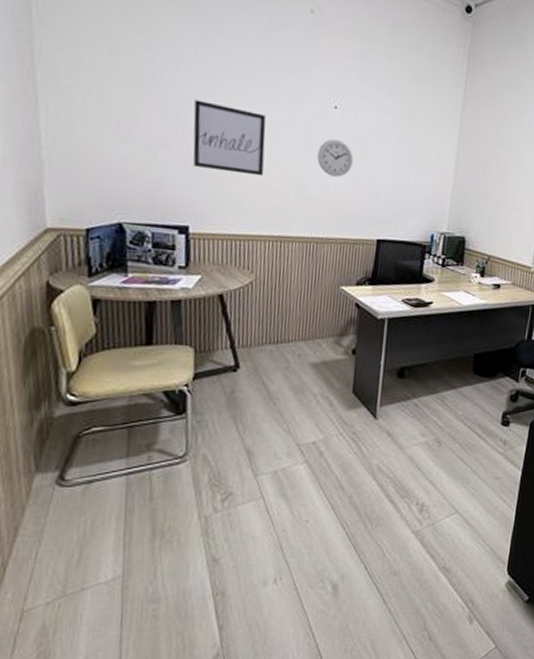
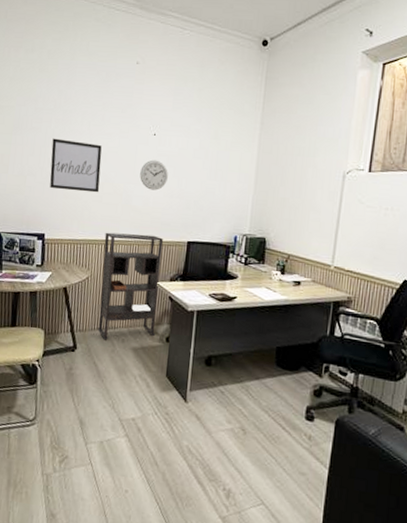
bookshelf: none [266,226,347,356] -> present [97,232,163,340]

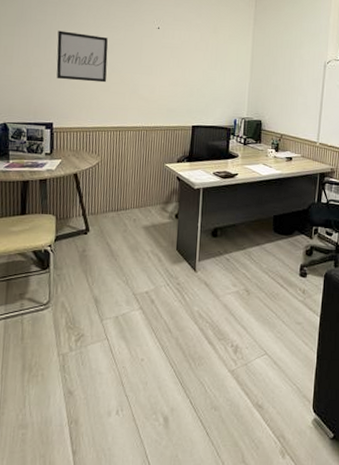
bookshelf: present [97,232,163,340] -> none [109,119,169,221]
wall clock: present [140,159,168,191] -> none [146,51,172,80]

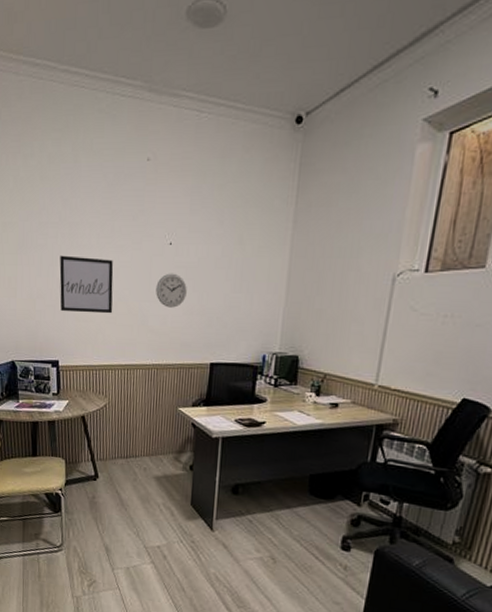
wall clock: none [146,51,172,80] -> present [156,273,187,308]

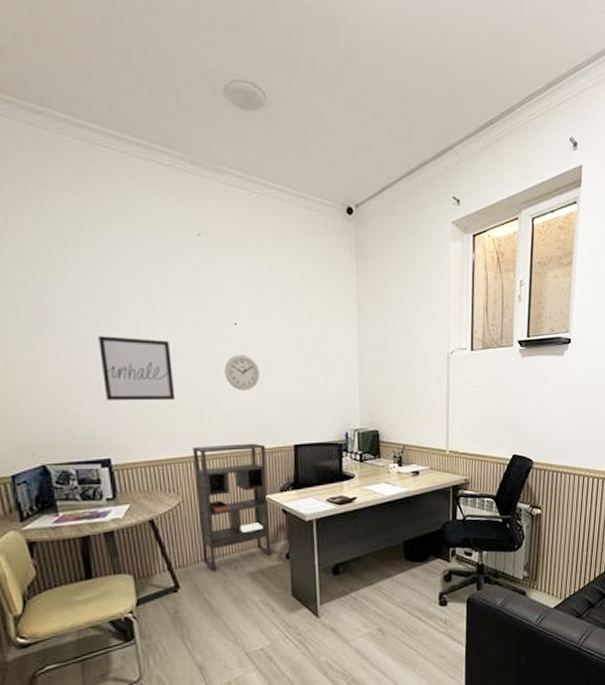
bookshelf: none [118,356,183,469] -> present [192,443,273,571]

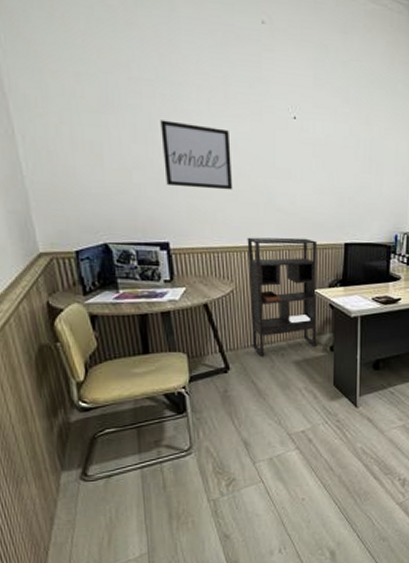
wall clock: present [224,354,260,391] -> none [282,149,315,186]

